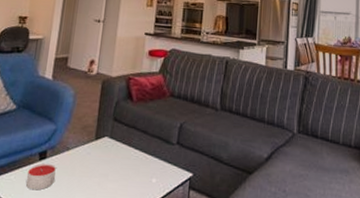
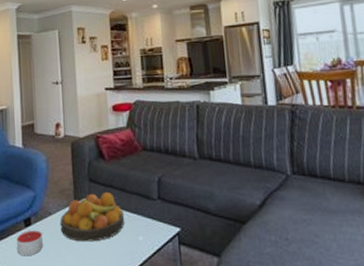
fruit bowl: none [76,133,142,181] -> present [60,192,124,242]

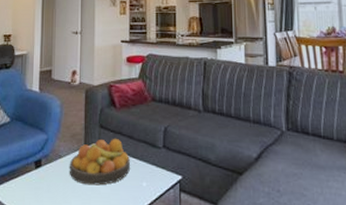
candle: present [16,230,43,256] -> none [25,172,51,197]

